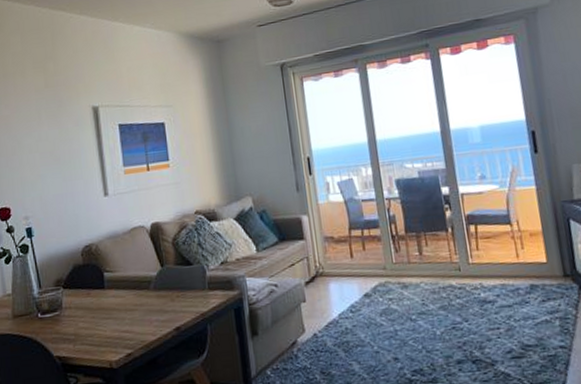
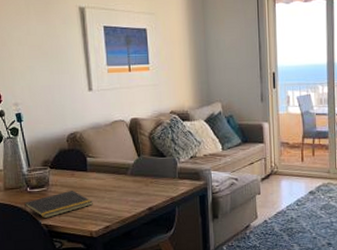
notepad: none [34,312,112,350] -> present [24,190,93,219]

